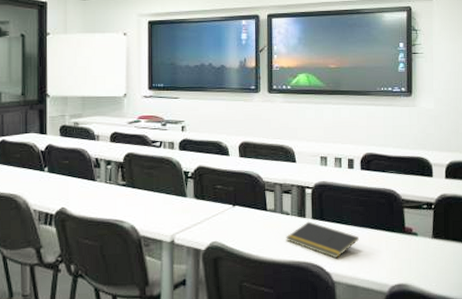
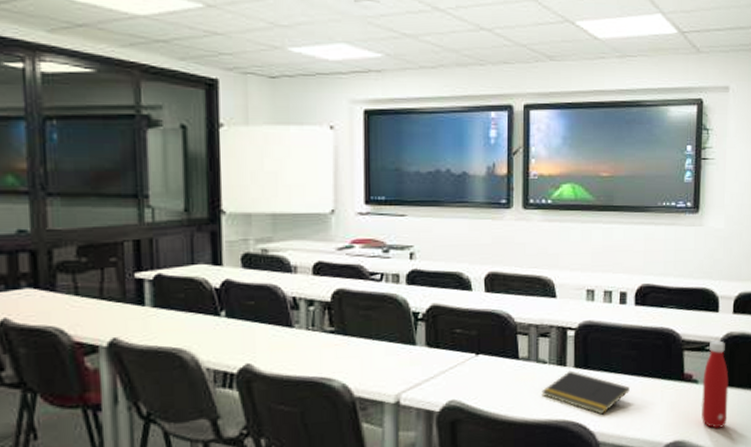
bottle: none [421,201,445,275] -> present [701,340,729,429]

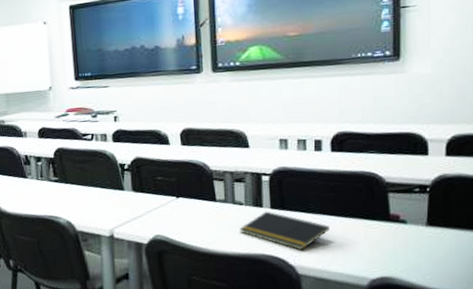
bottle: present [701,340,729,429] -> none [411,182,444,267]

